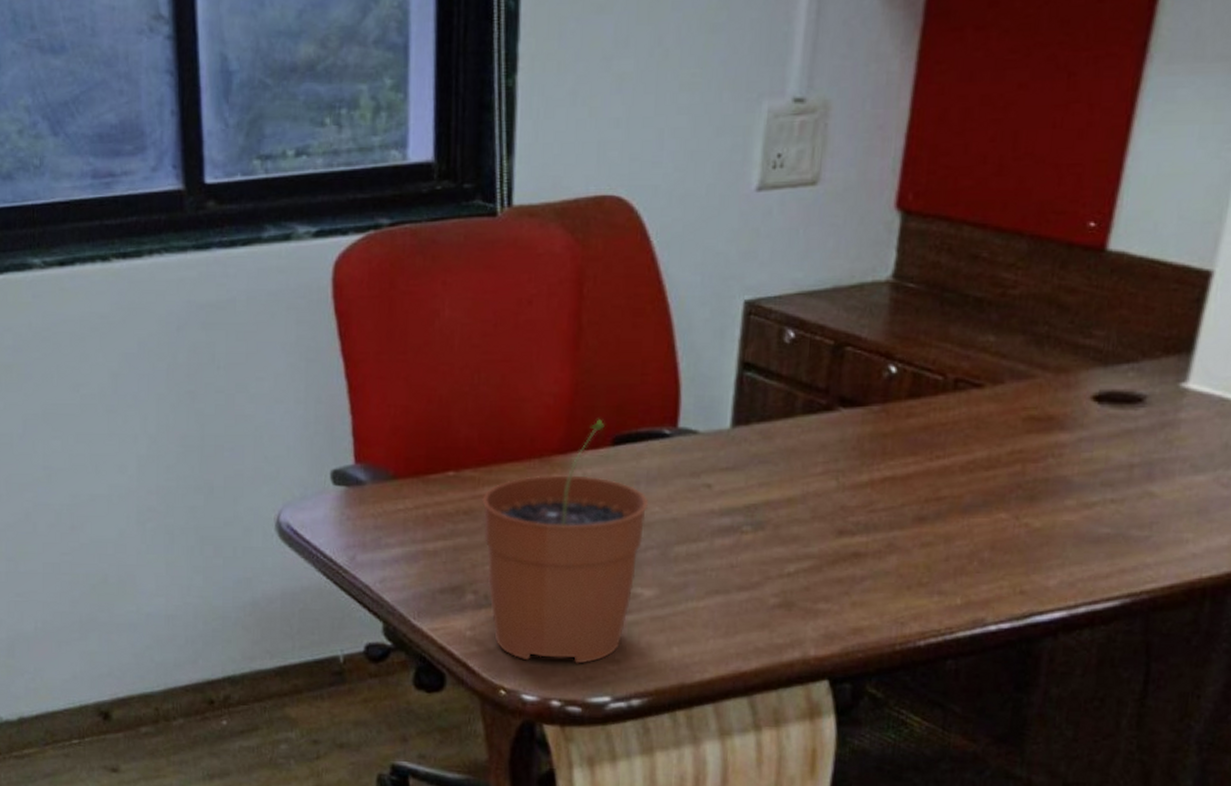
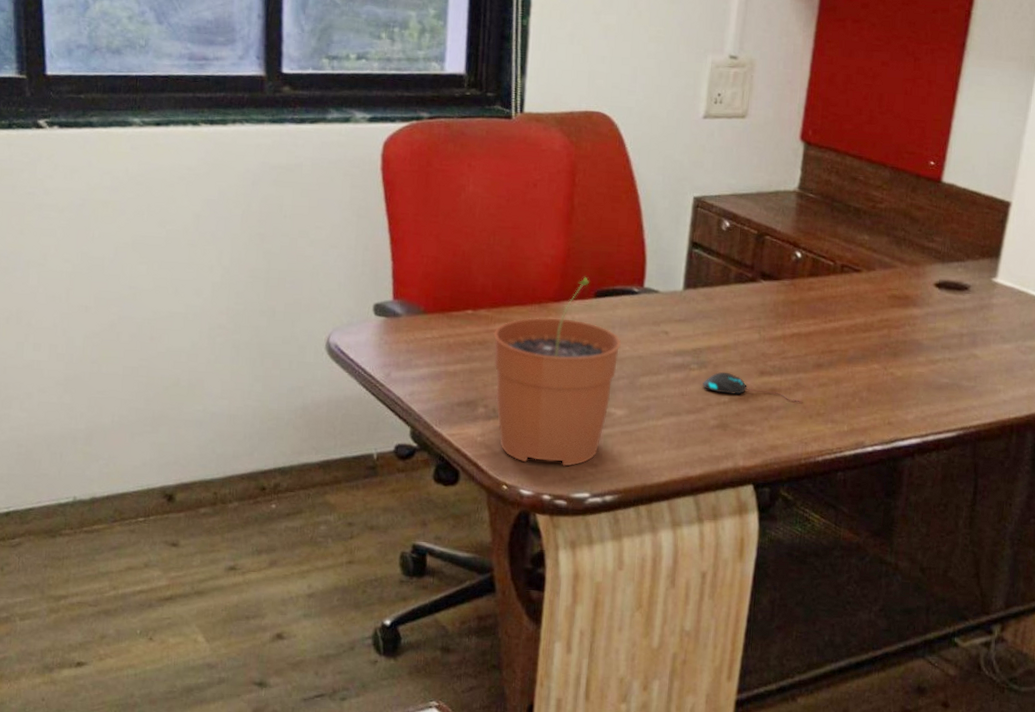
mouse: none [759,535,899,569] -> present [702,372,803,402]

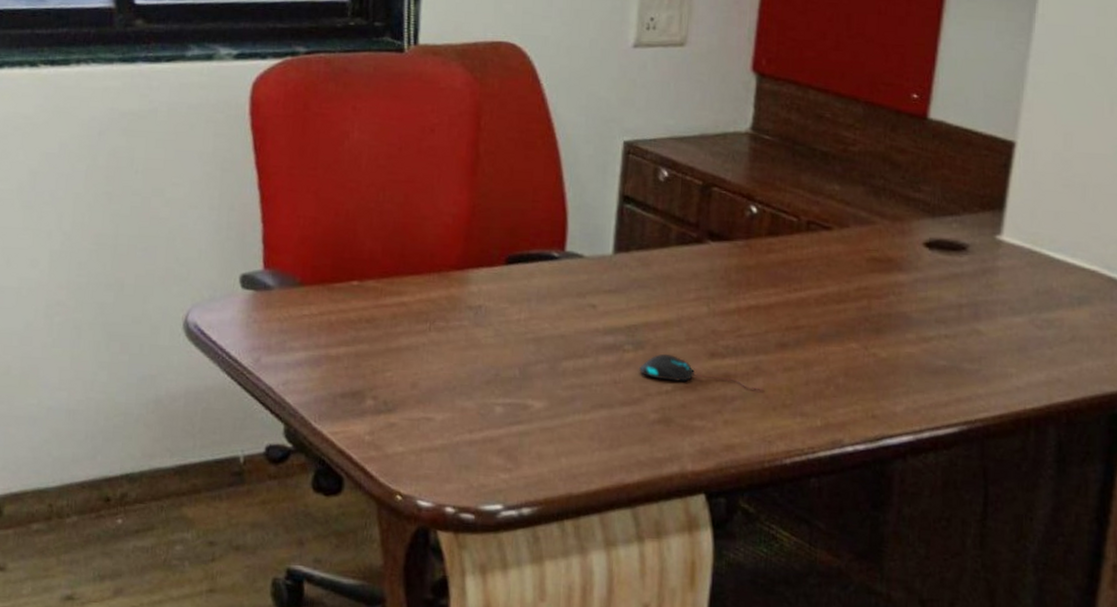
plant pot: present [493,276,622,467] -> none [384,238,539,472]

